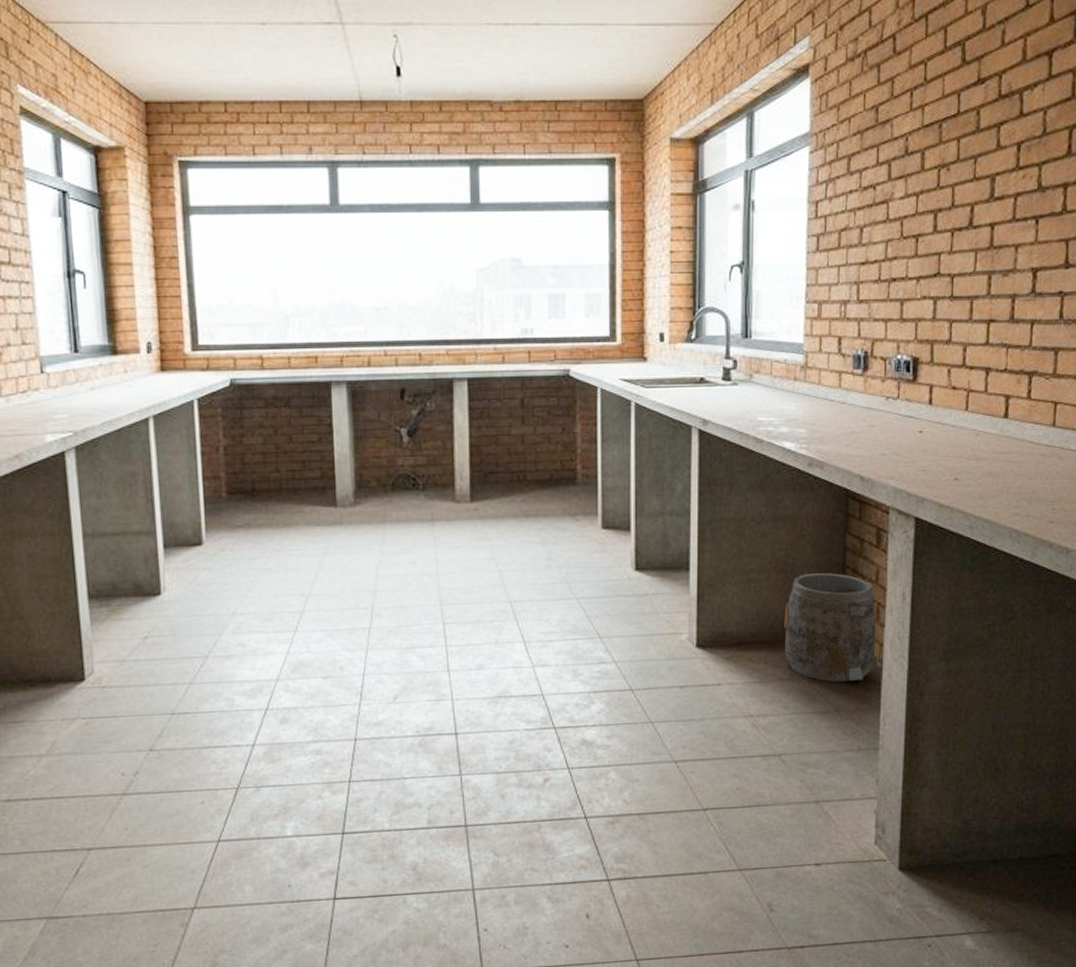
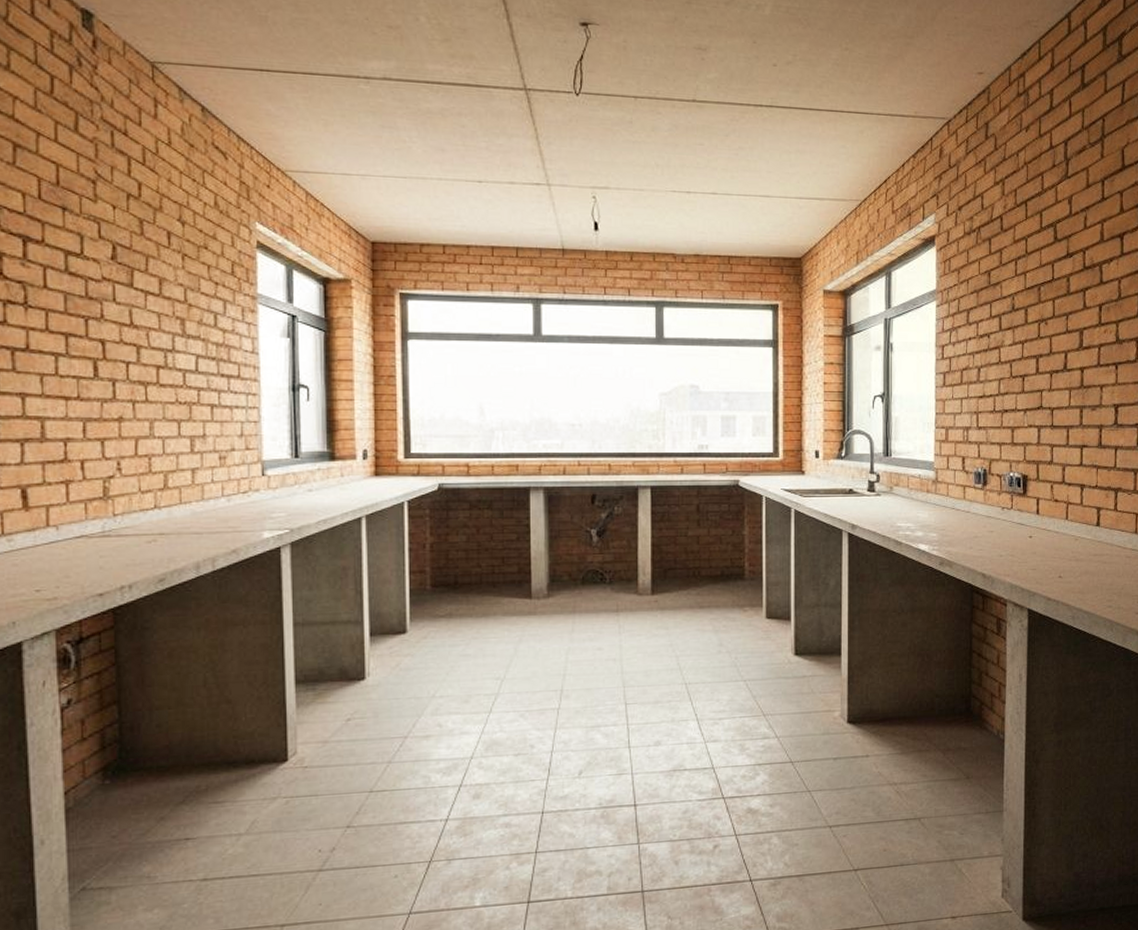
bucket: present [784,573,876,683] -> none [922,657,998,753]

